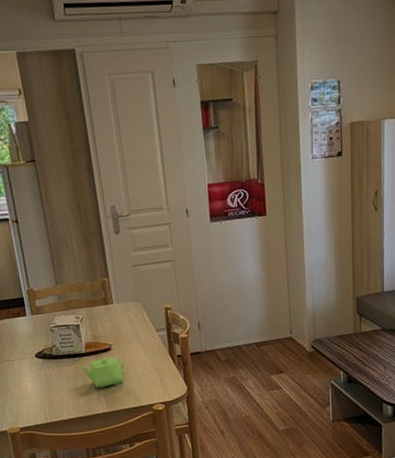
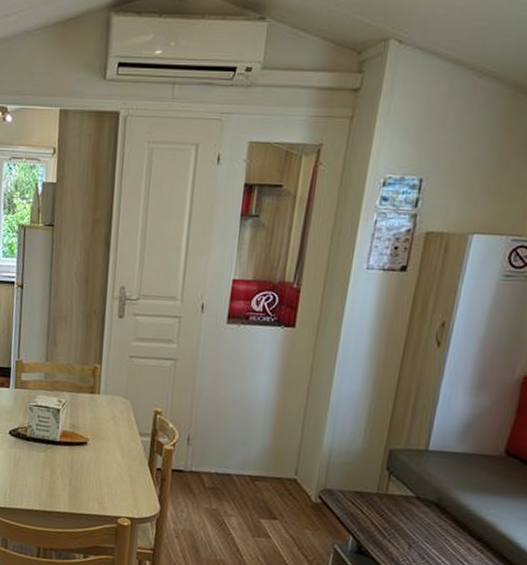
teapot: present [78,356,125,388] -> none [49,451,98,485]

